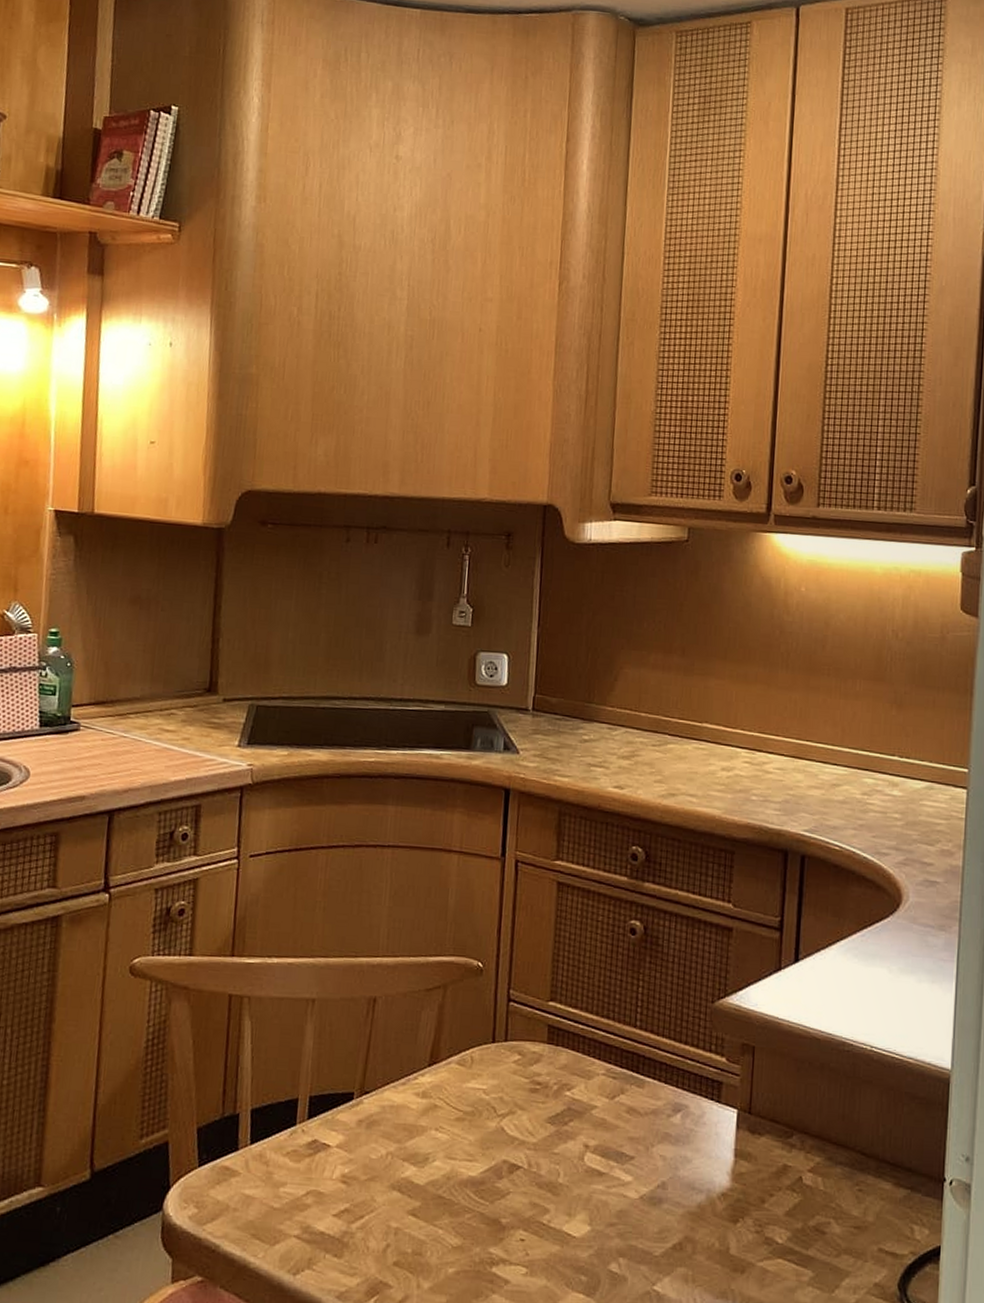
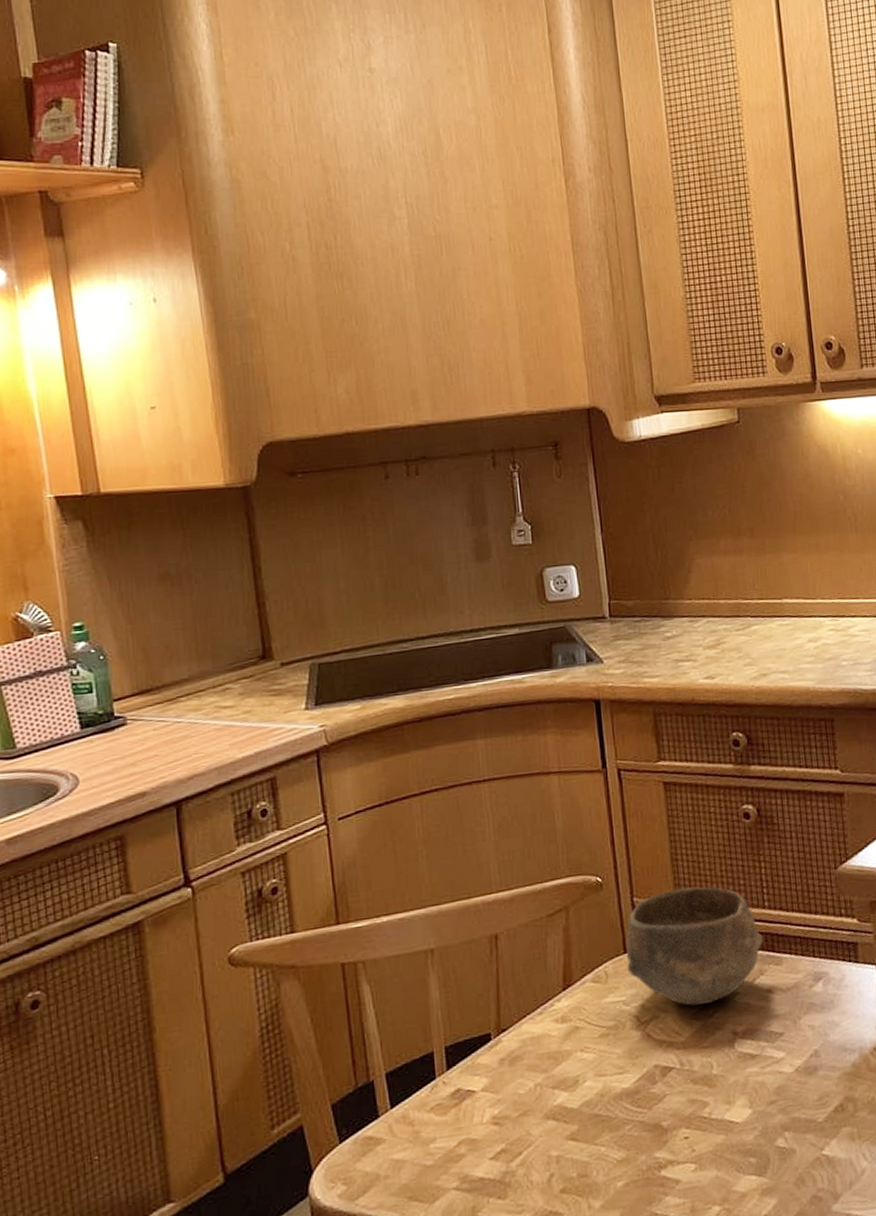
bowl: none [492,989,630,1111] -> present [625,887,764,1006]

